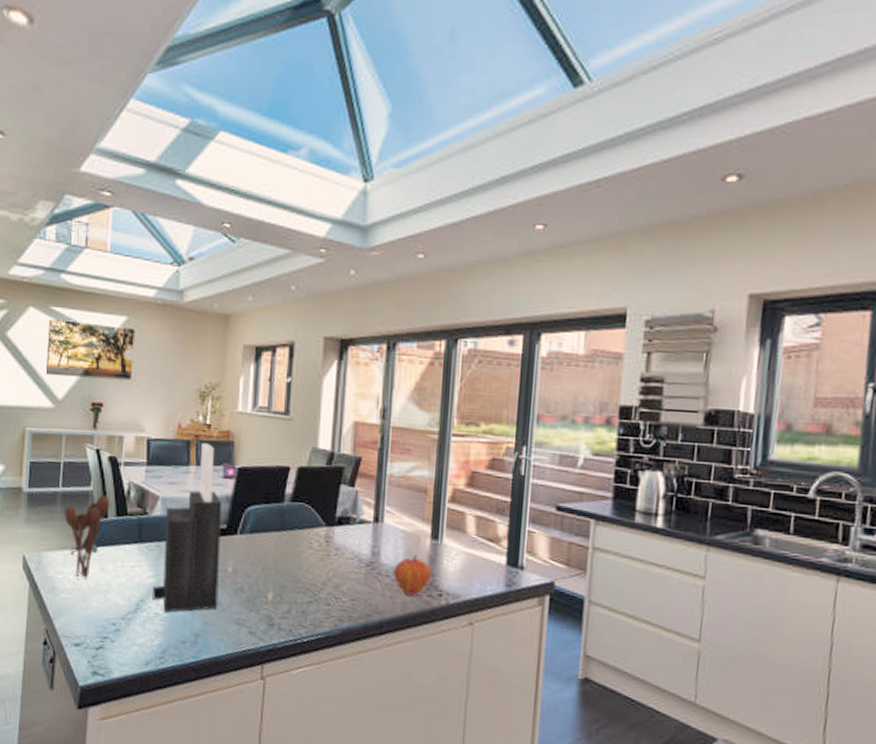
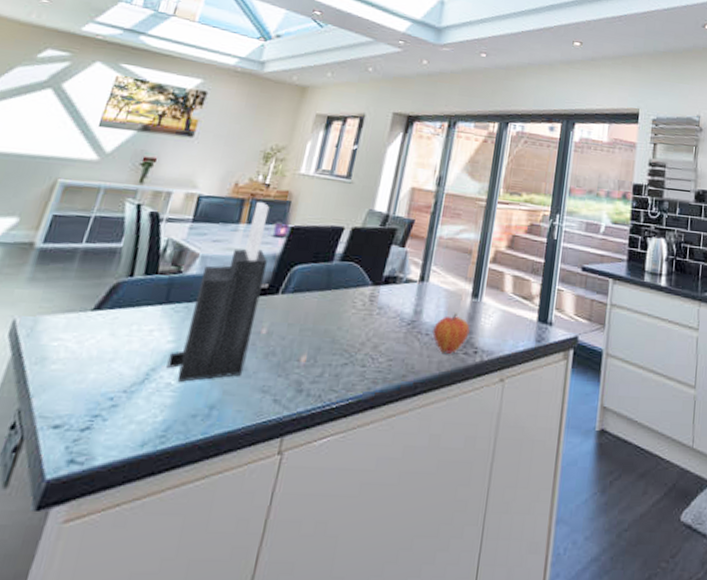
utensil holder: present [64,495,109,579] -> none [76,252,140,346]

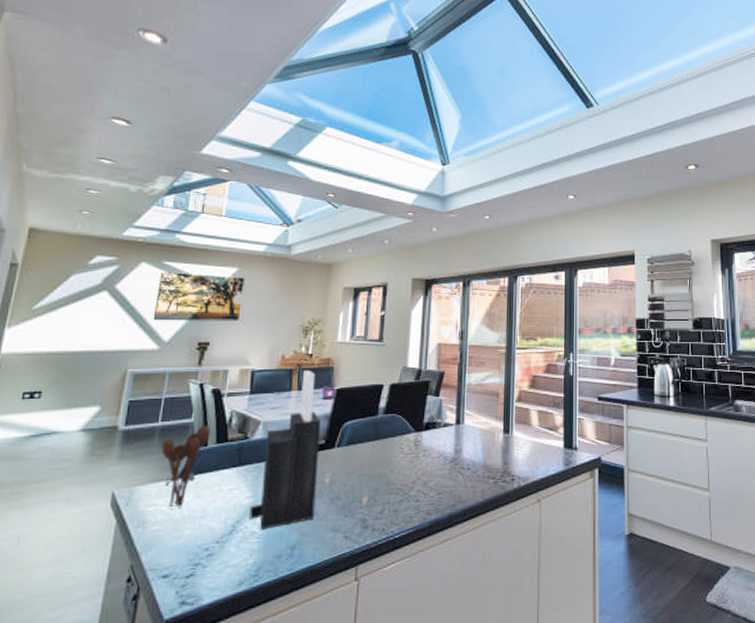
utensil holder: none [76,252,140,346] -> present [161,425,210,508]
fruit: present [433,313,470,354] -> none [473,448,505,483]

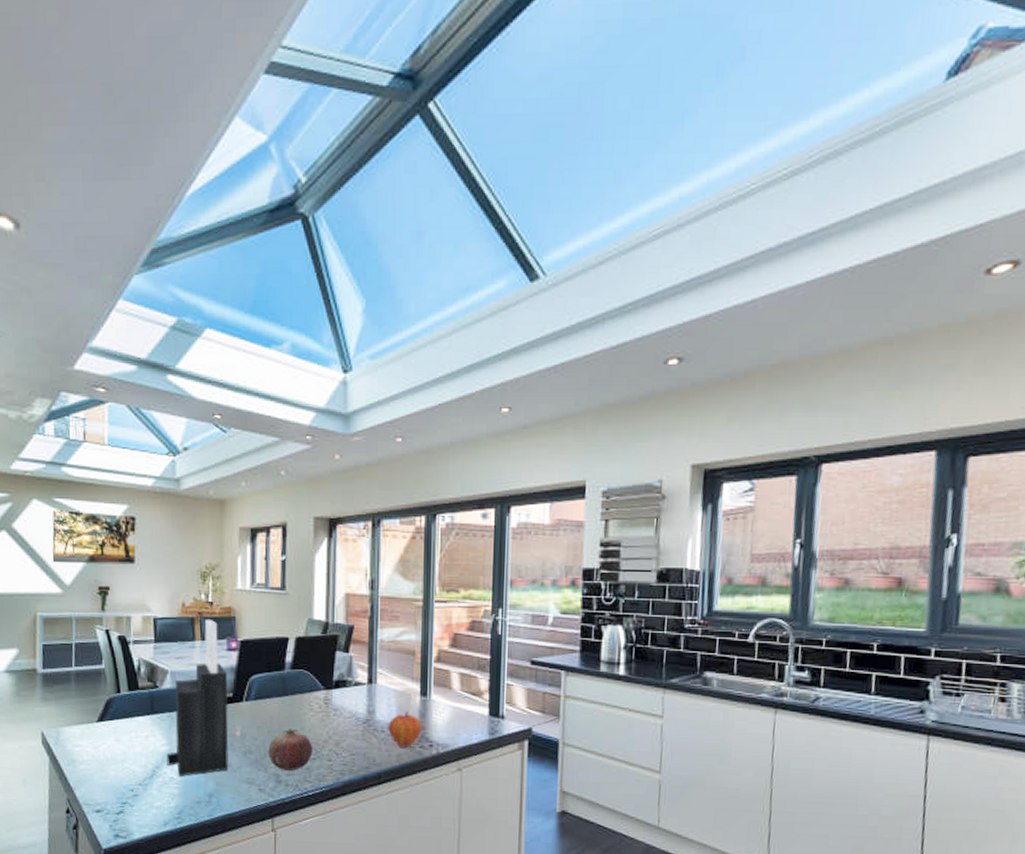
utensil holder: present [161,425,210,508] -> none [78,672,121,750]
fruit: none [356,472,401,515] -> present [268,728,313,771]
fruit: none [473,448,505,483] -> present [388,711,423,748]

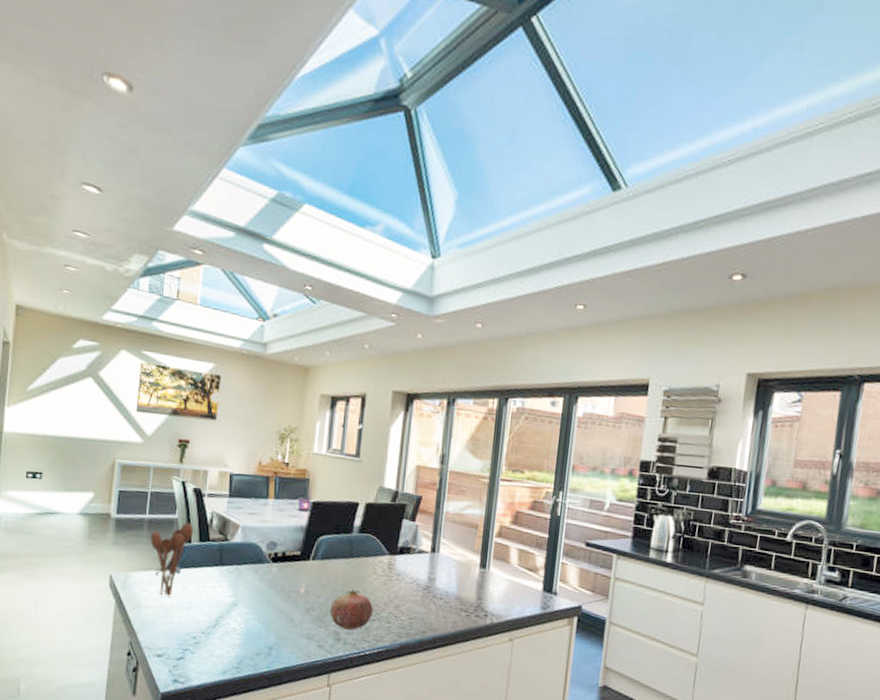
utensil holder: none [78,672,121,750] -> present [150,522,193,597]
knife block: present [166,618,229,776] -> none [231,478,298,628]
fruit: present [388,711,423,748] -> none [446,581,480,616]

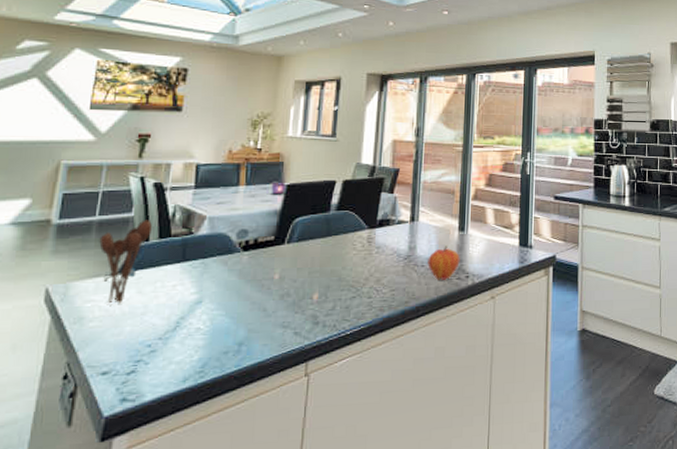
fruit: present [330,589,373,630] -> none [307,268,353,311]
fruit: none [446,581,480,616] -> present [427,246,460,280]

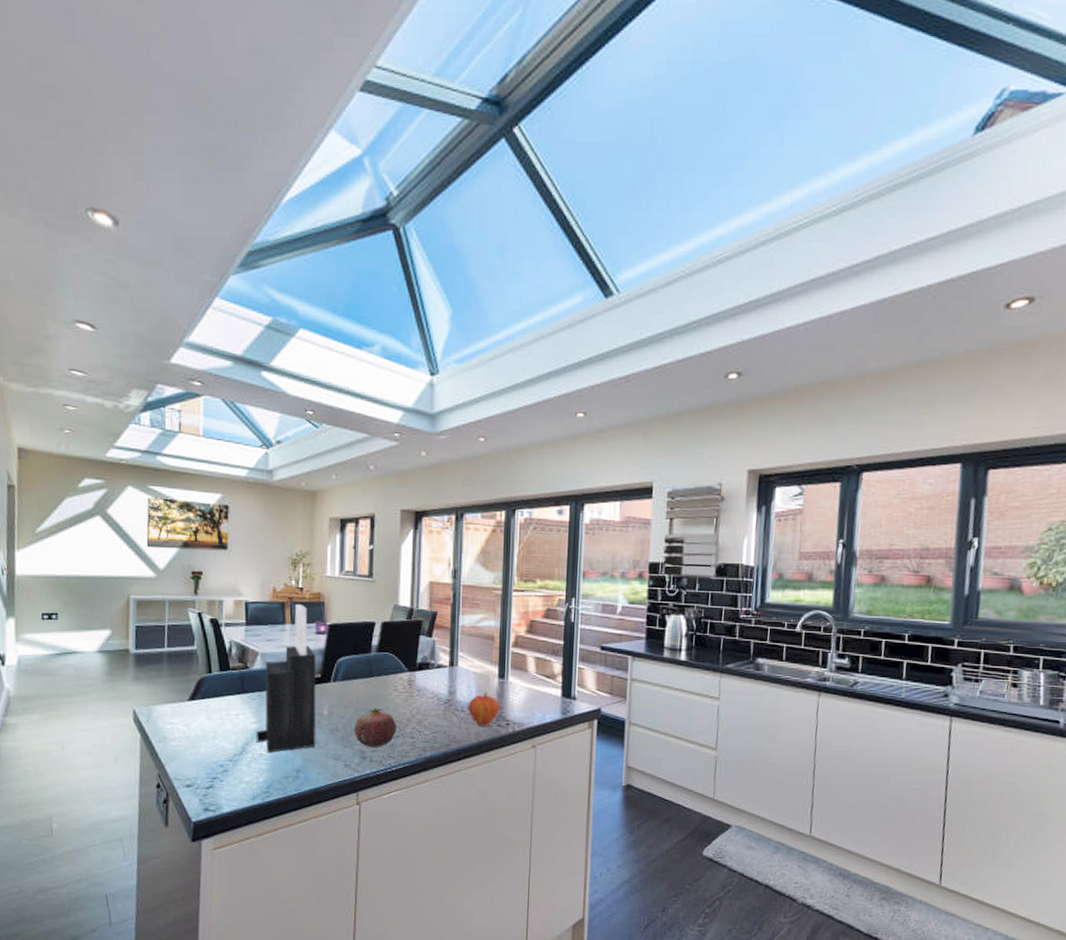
utensil holder: present [99,220,152,304] -> none [170,653,213,727]
knife block: none [194,164,271,326] -> present [256,603,317,753]
fruit: none [307,268,353,311] -> present [354,708,396,747]

